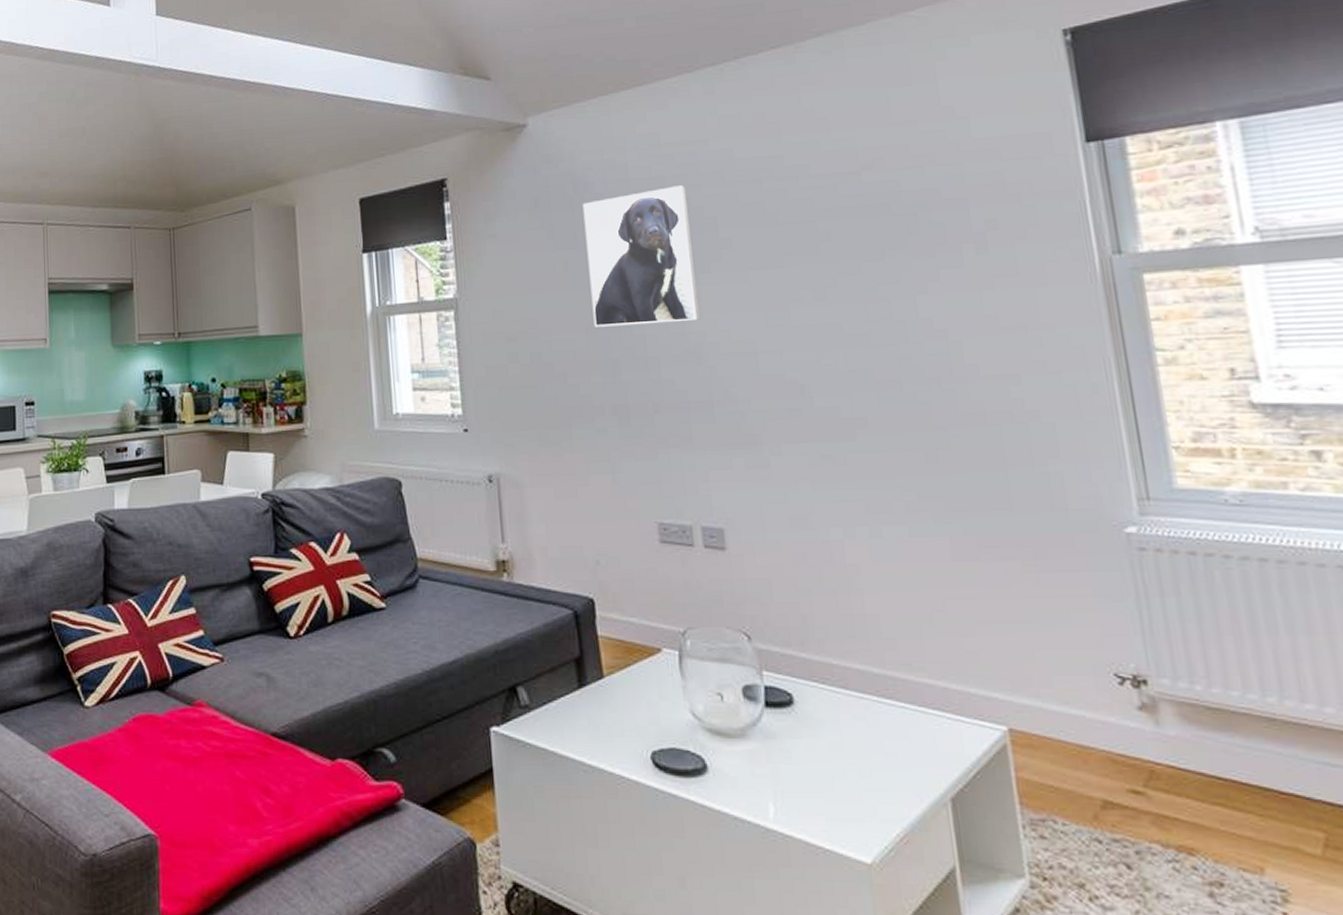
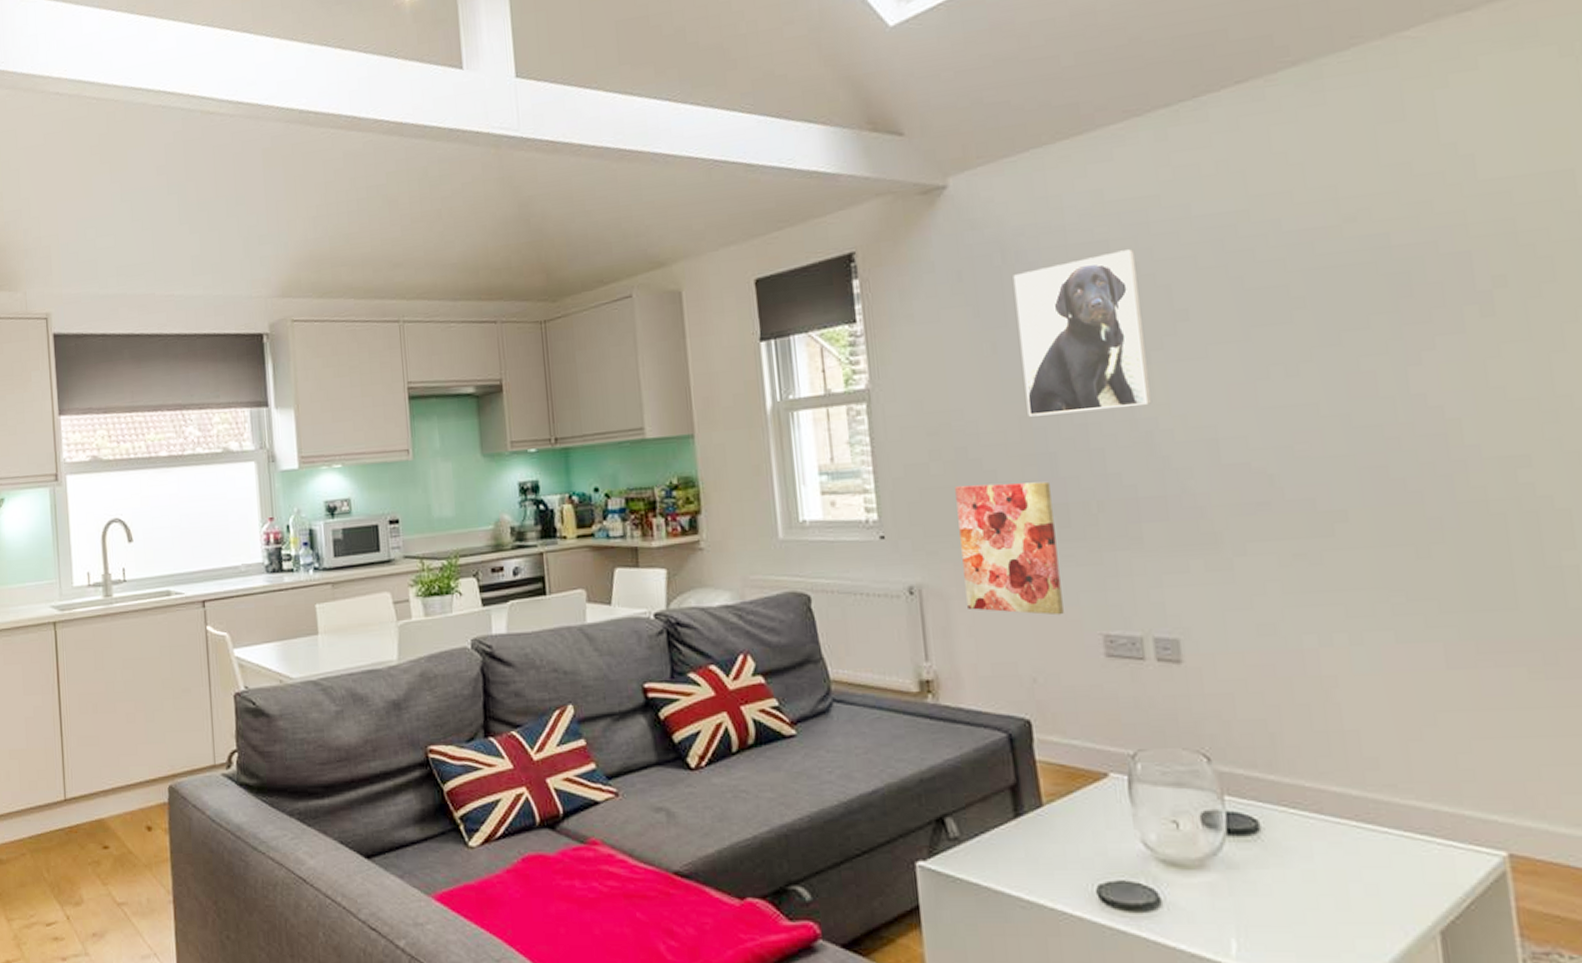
wall art: none [530,385,624,505] -> present [955,481,1064,616]

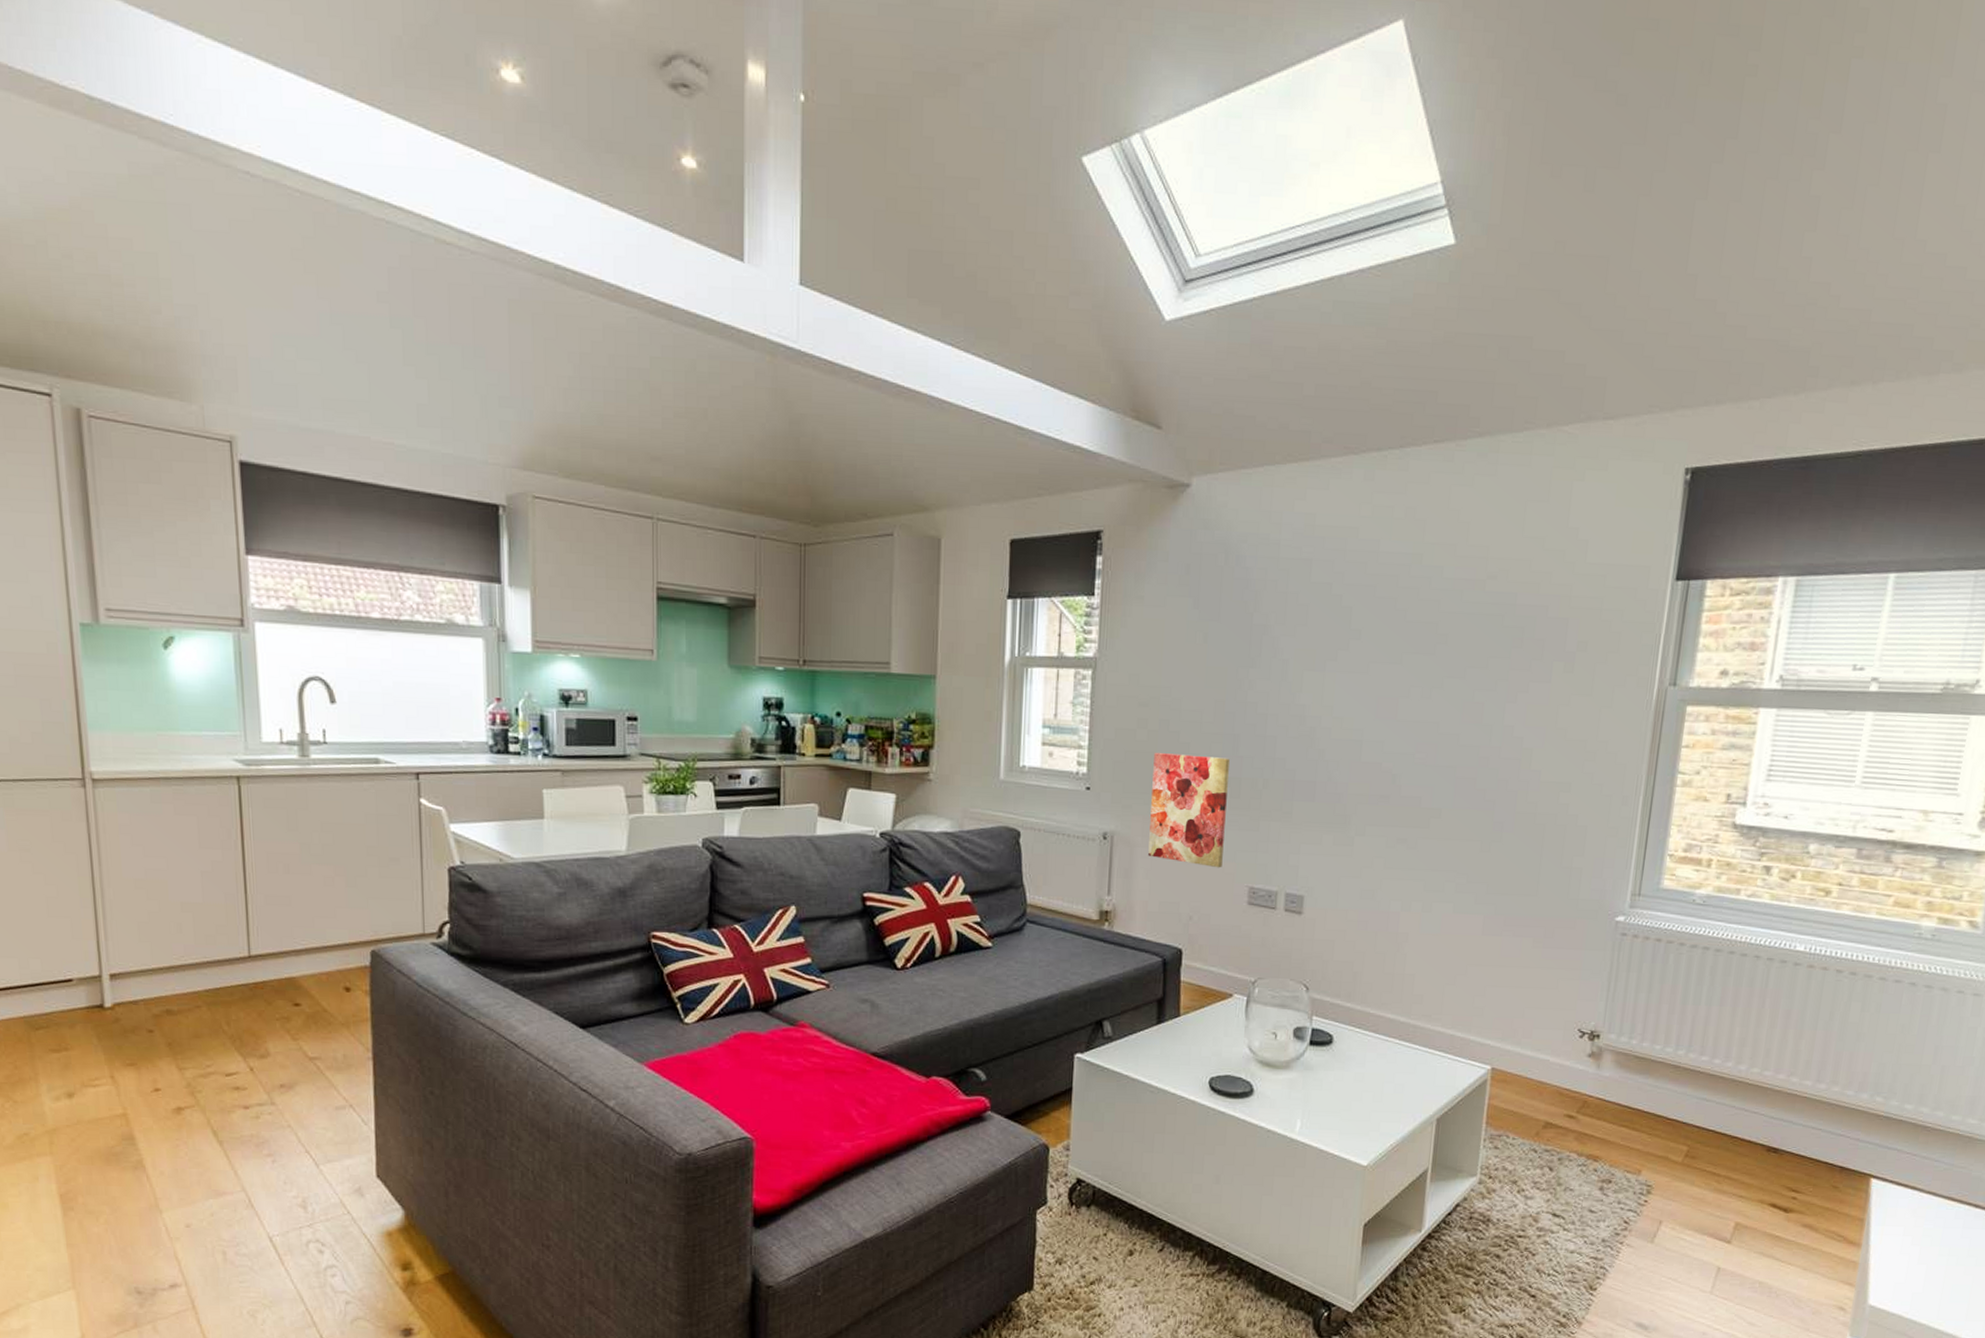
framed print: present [1013,249,1151,417] -> none [1223,570,1330,705]

